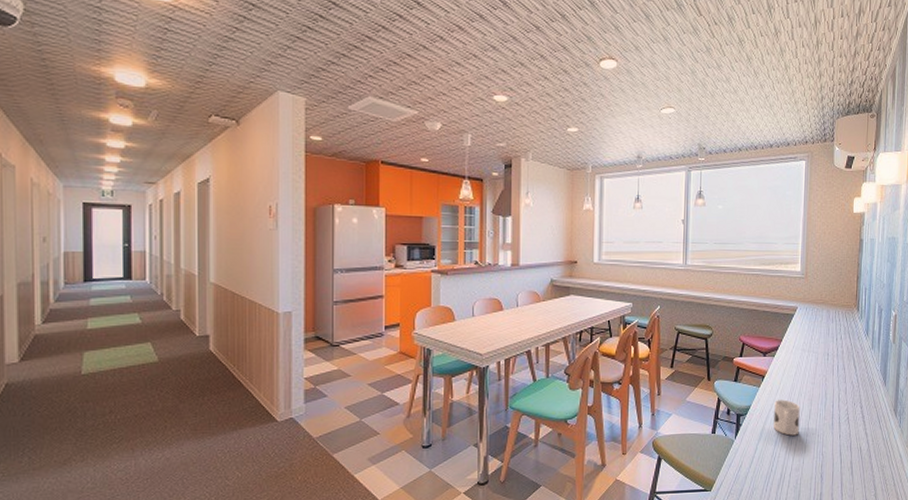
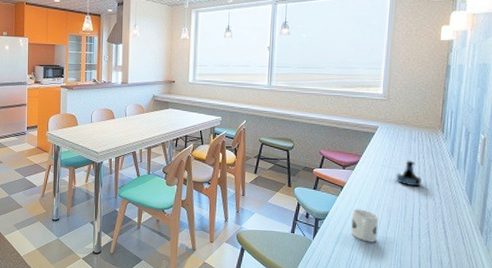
tequila bottle: none [816,342,840,371] -> present [396,160,422,187]

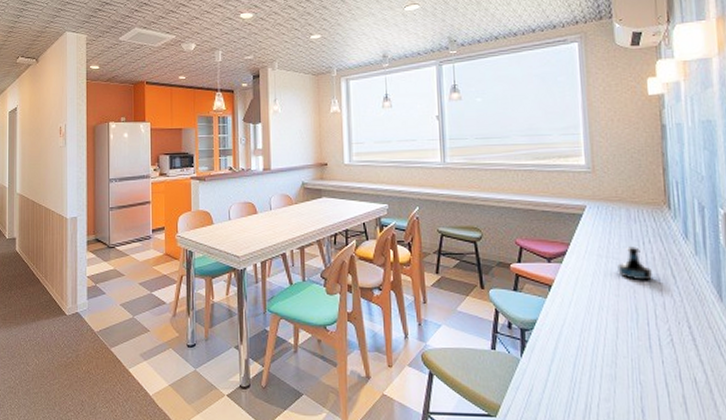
mug: present [351,209,379,242] -> none [568,314,605,358]

